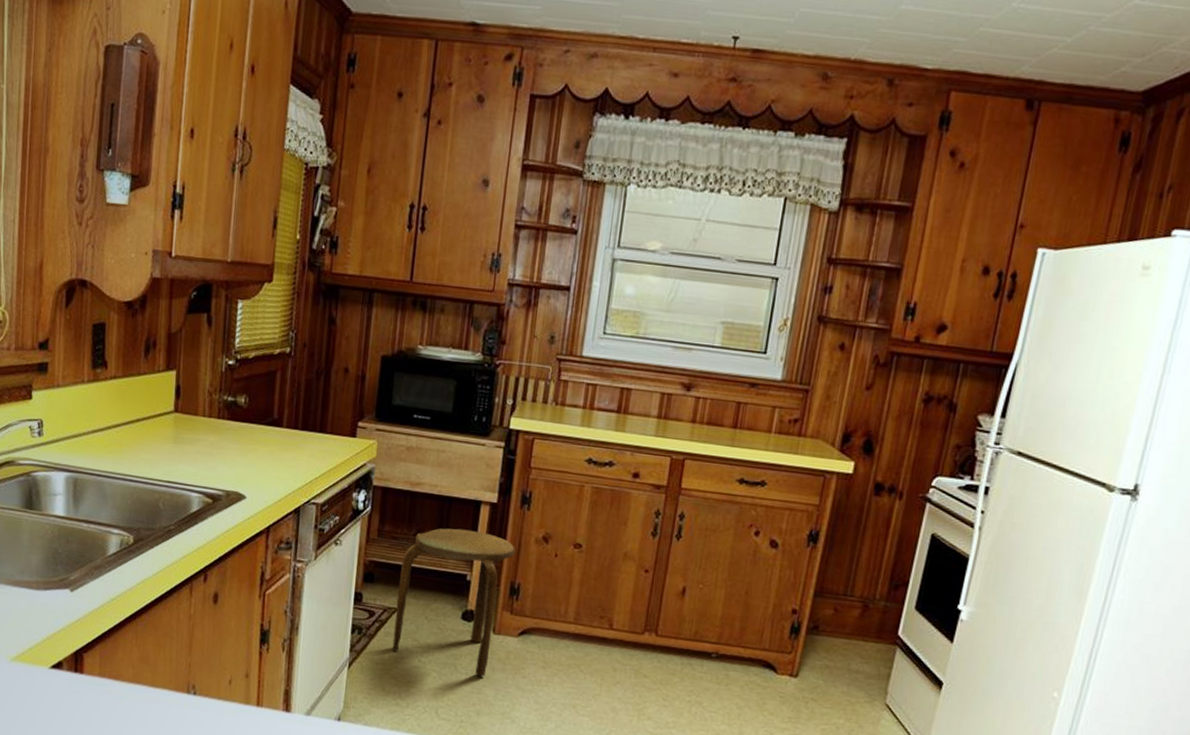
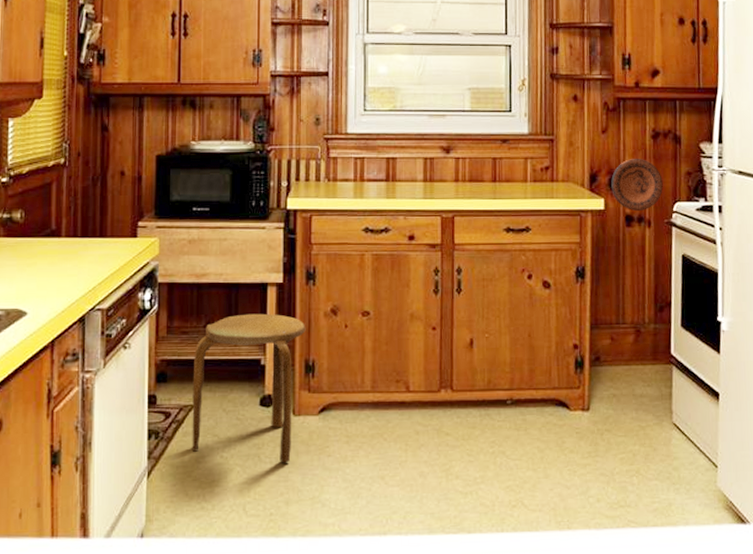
decorative plate: none [865,422,926,481] -> present [611,159,663,212]

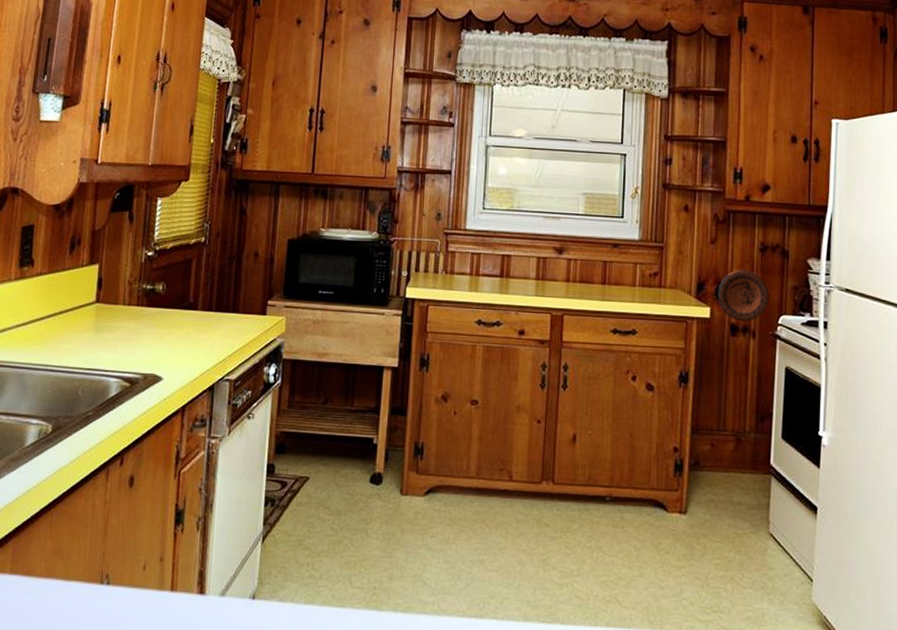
stool: present [192,313,306,463] -> none [304,394,417,540]

